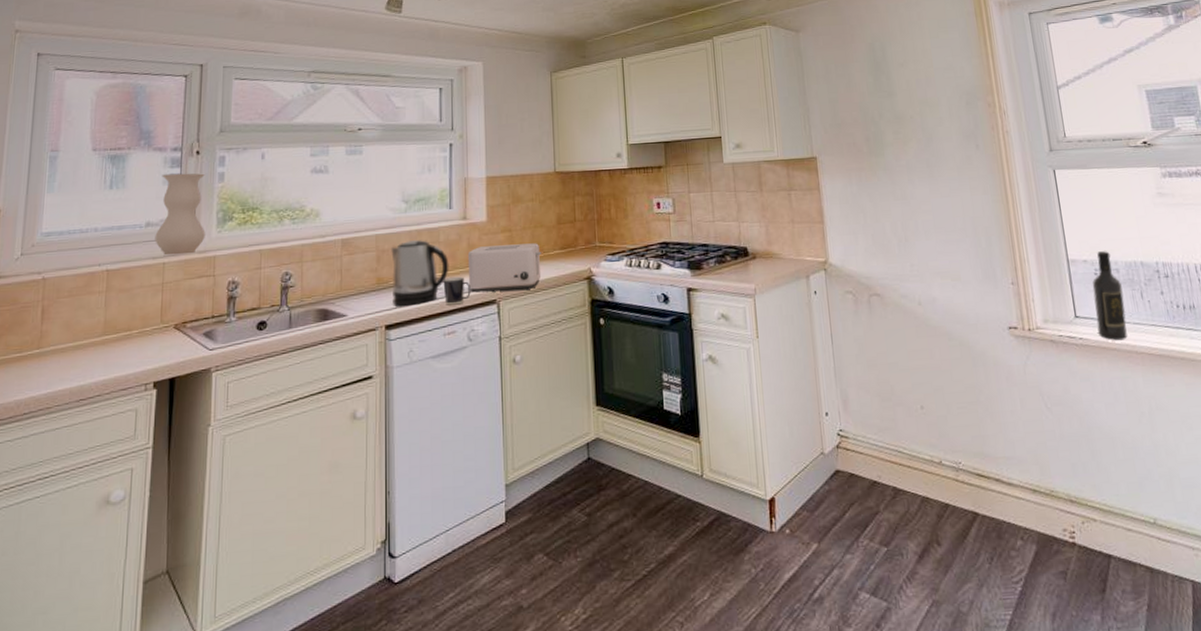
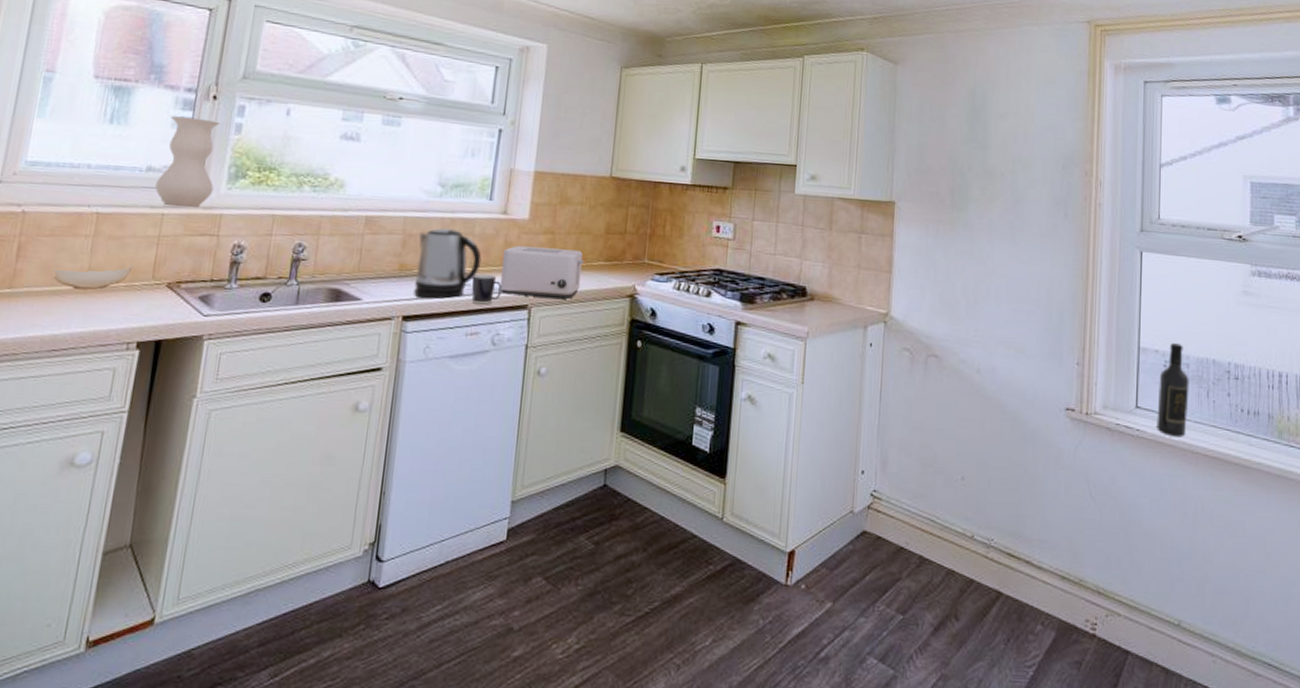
bowl: none [72,313,143,342] -> present [50,265,133,291]

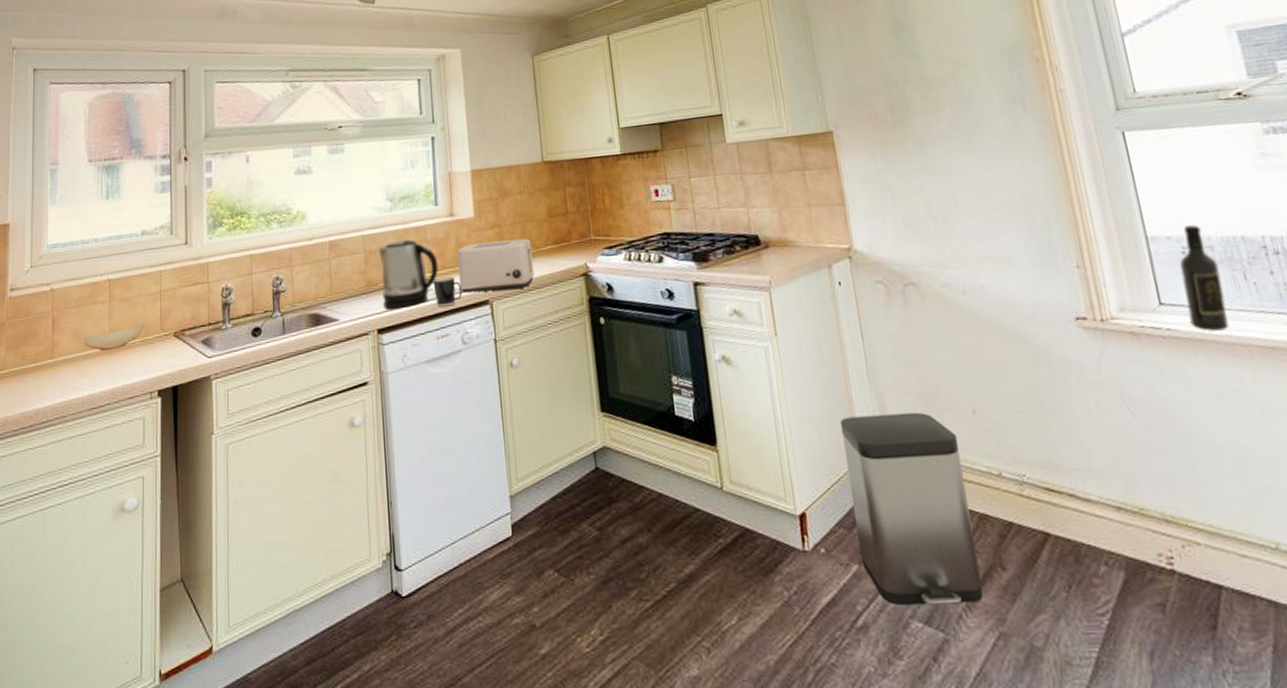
vase: present [155,116,220,209] -> none [151,179,198,264]
pedal bin: none [835,468,944,646] -> present [841,412,983,605]

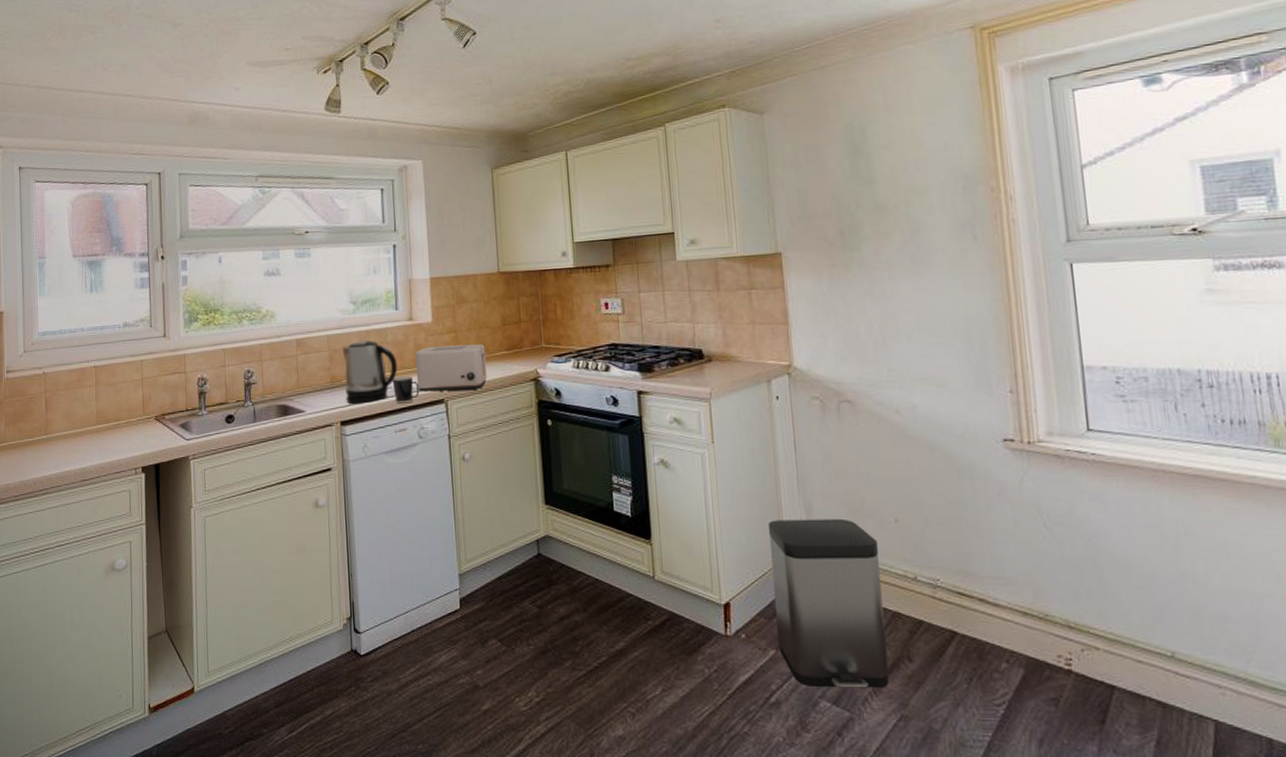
bowl: present [80,321,144,351] -> none [71,405,128,430]
wine bottle: present [1179,225,1229,332] -> none [1111,357,1154,458]

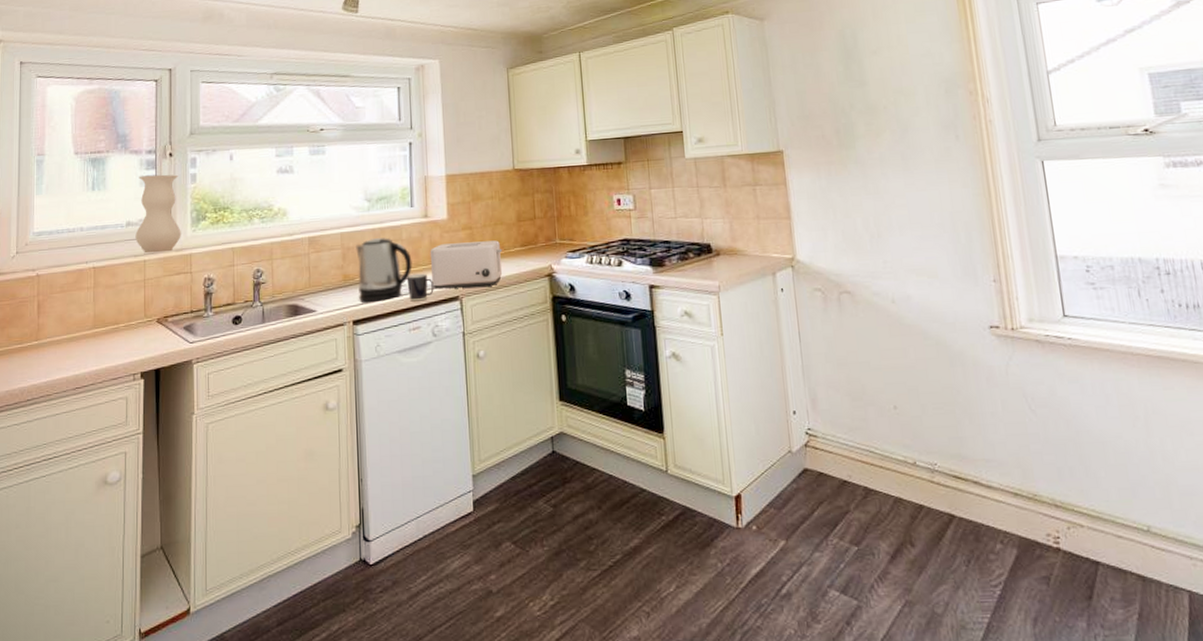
vase: none [132,277,175,354] -> present [135,174,181,254]
pedal bin: present [768,518,889,688] -> none [776,406,893,576]

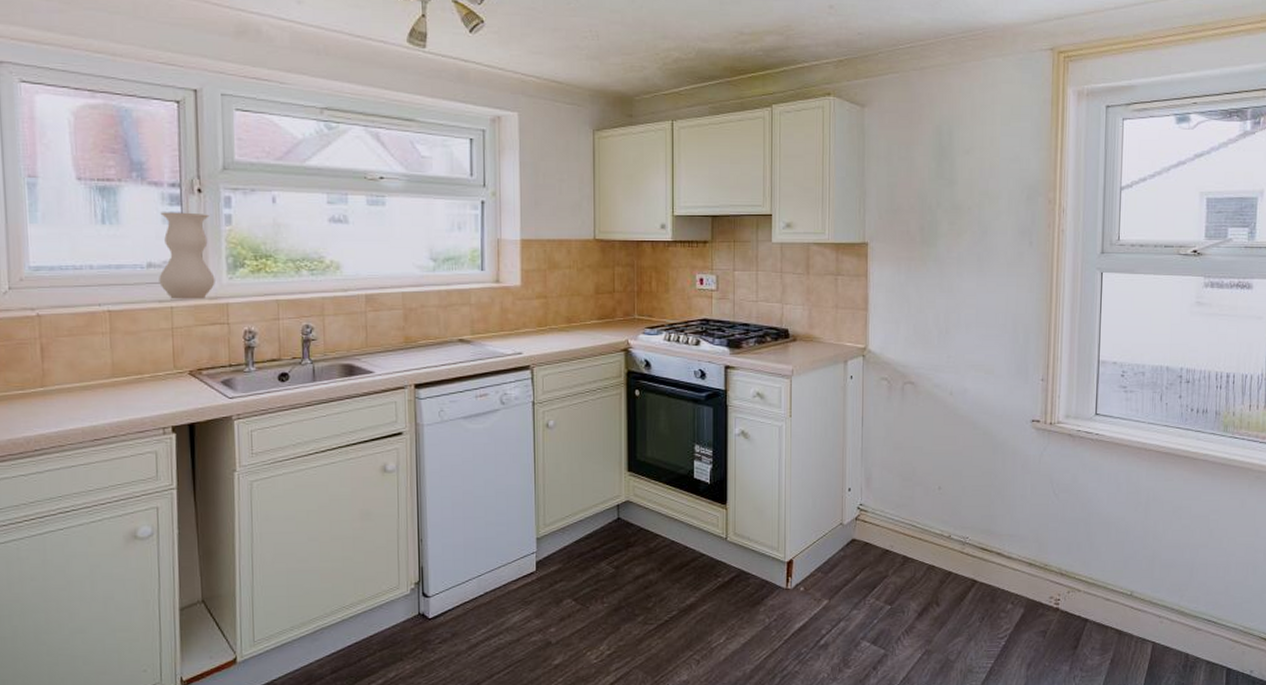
kettle: present [356,238,412,303] -> none [419,301,481,367]
mug: present [406,273,434,302] -> none [474,340,504,368]
toaster: present [429,240,503,289] -> none [500,311,578,357]

